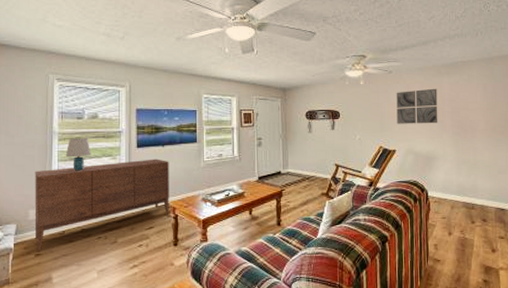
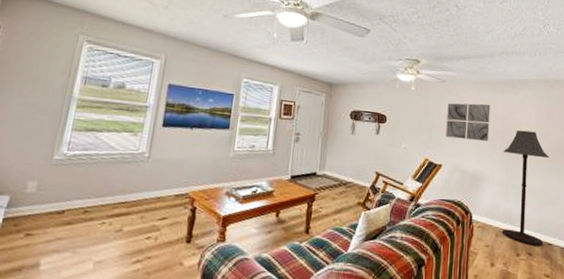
sideboard: present [34,159,169,251] -> none [28,138,196,231]
lamp: present [65,138,91,171] -> none [81,106,111,145]
floor lamp: none [453,108,497,213] -> present [502,130,549,247]

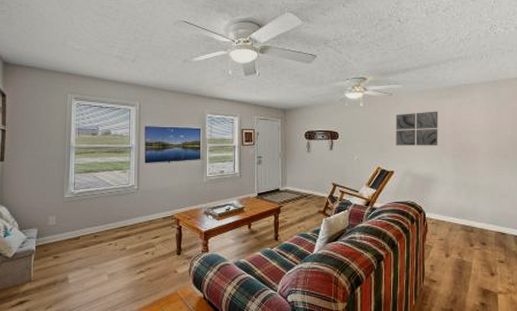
floor lamp: present [502,130,549,247] -> none [453,132,500,236]

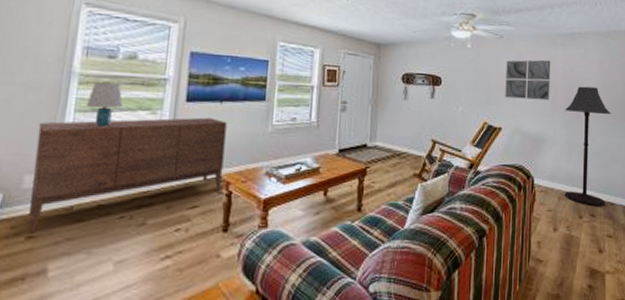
sideboard: none [53,173,174,254] -> present [29,117,227,233]
lamp: none [81,152,104,183] -> present [86,82,123,127]
floor lamp: none [453,132,500,236] -> present [564,86,611,207]

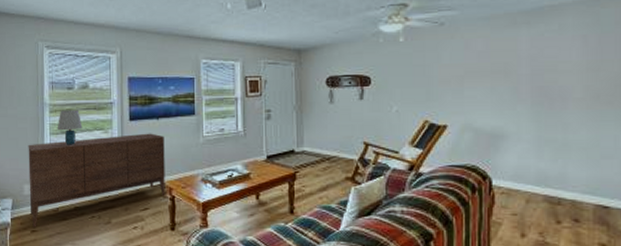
wall art: present [505,60,551,101] -> none [449,43,510,92]
floor lamp: present [564,86,611,207] -> none [532,69,602,211]

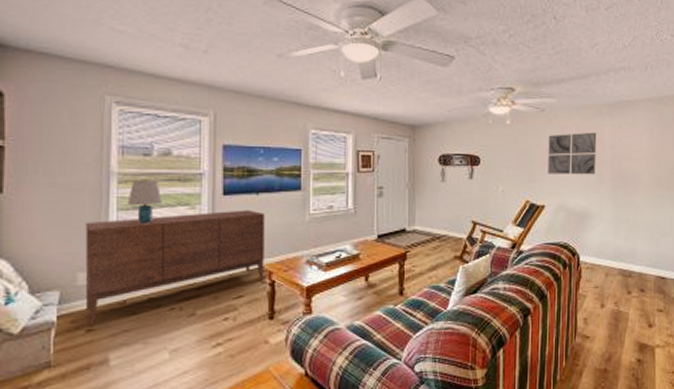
wall art: none [449,43,510,92] -> present [548,132,597,175]

